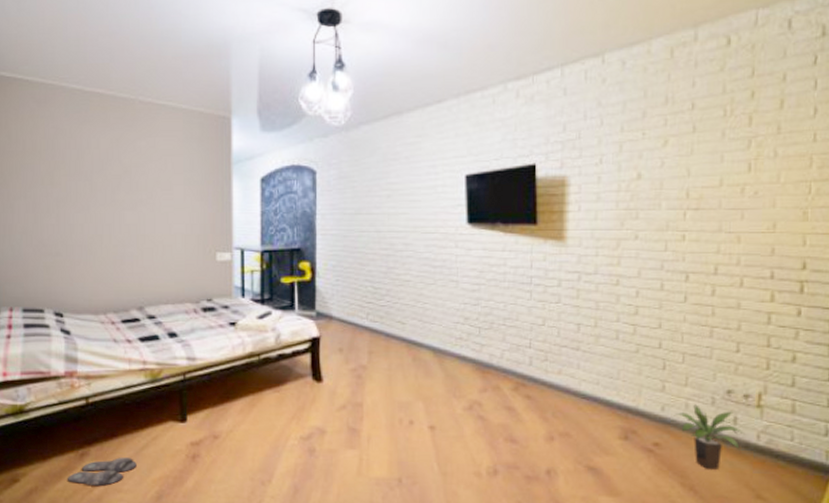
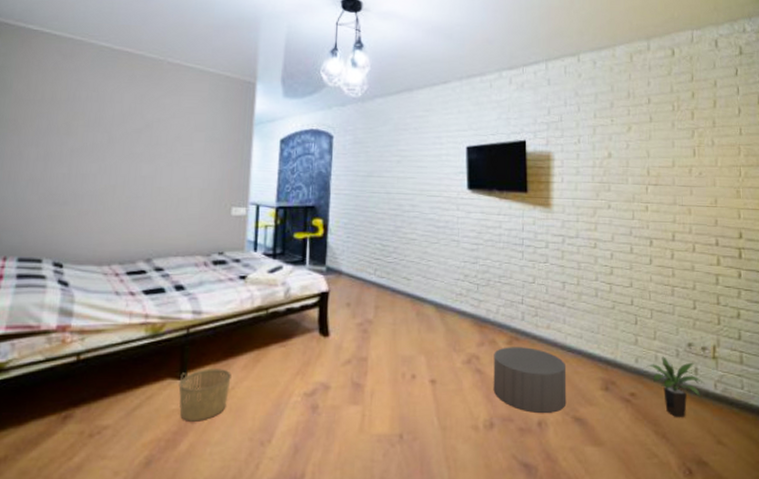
slippers: present [68,457,137,487] -> none [44,419,126,454]
basket: none [180,412,229,463] -> present [178,369,231,423]
pouf: none [497,393,580,462] -> present [493,347,567,413]

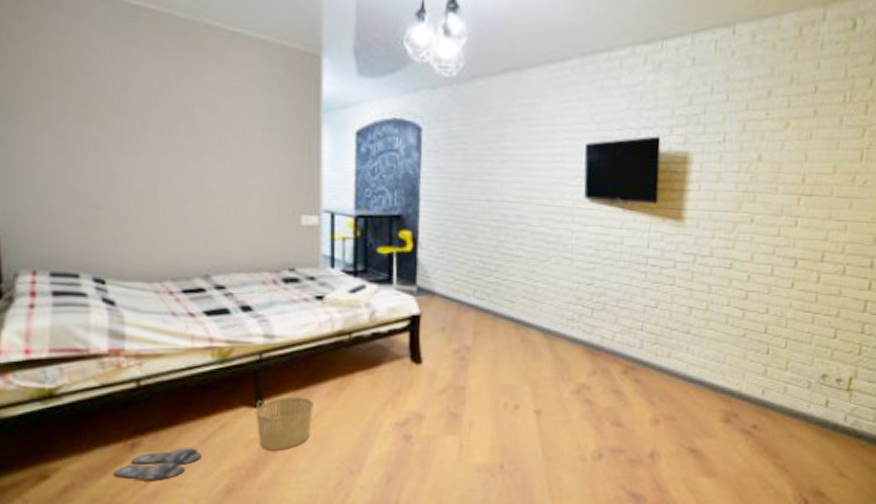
slippers: none [44,419,126,454] -> present [114,448,201,482]
pouf: present [493,347,567,413] -> none [603,376,685,444]
potted plant: present [646,356,705,417] -> none [773,388,834,450]

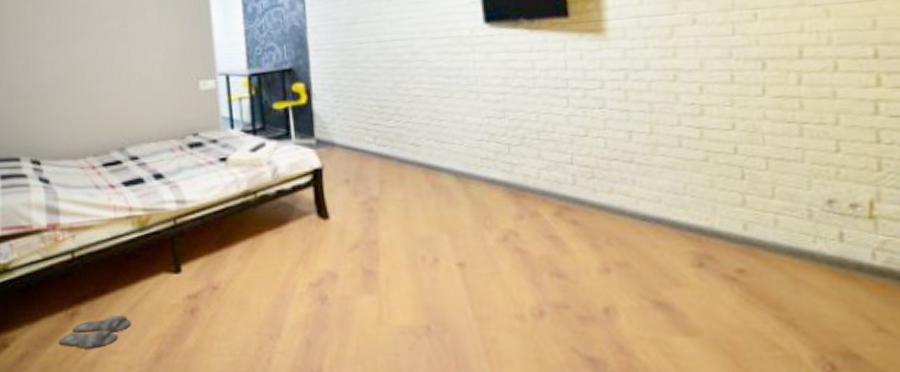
basket: present [255,396,313,452] -> none [174,260,228,317]

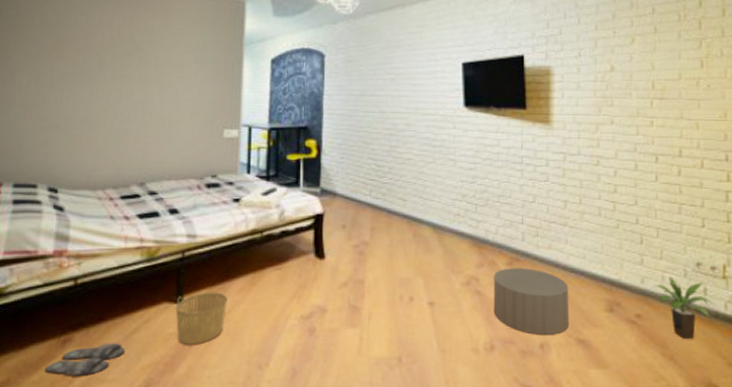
basket: none [174,260,228,317] -> present [175,292,228,346]
pouf: none [537,218,643,298] -> present [493,268,570,335]
potted plant: none [760,219,856,298] -> present [652,276,714,339]

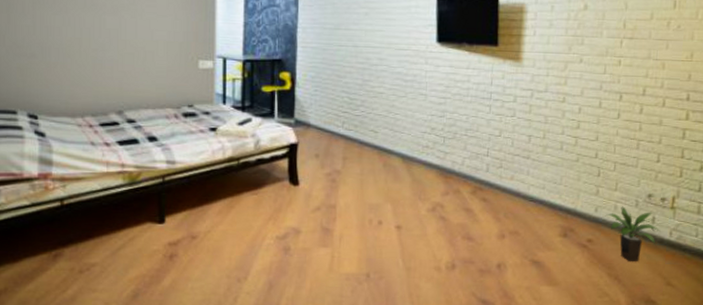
slippers: present [45,343,125,377] -> none [40,258,113,287]
basket: present [175,292,228,346] -> none [158,214,207,262]
pouf: present [493,268,570,335] -> none [456,196,527,256]

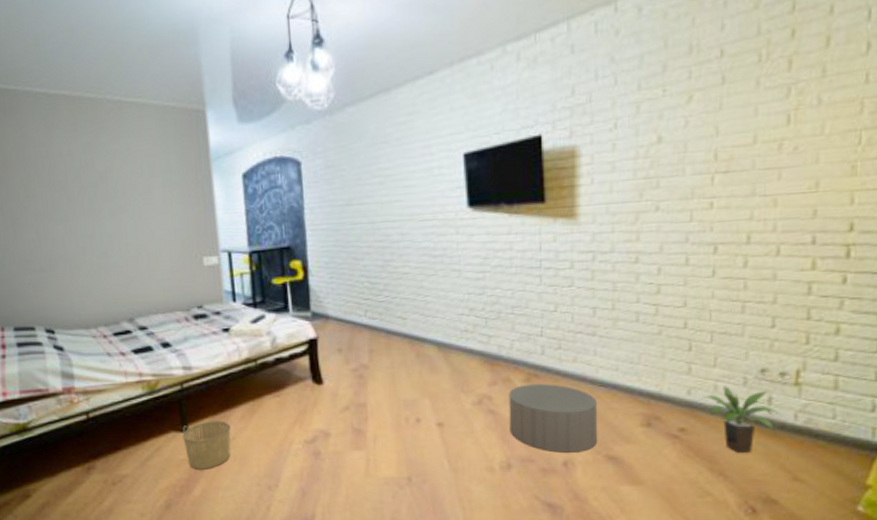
basket: none [158,214,207,262] -> present [182,420,231,471]
pouf: none [456,196,527,256] -> present [508,384,598,453]

